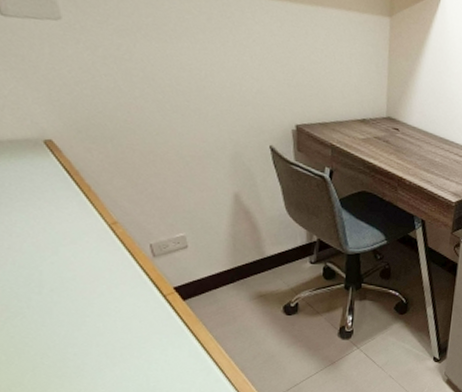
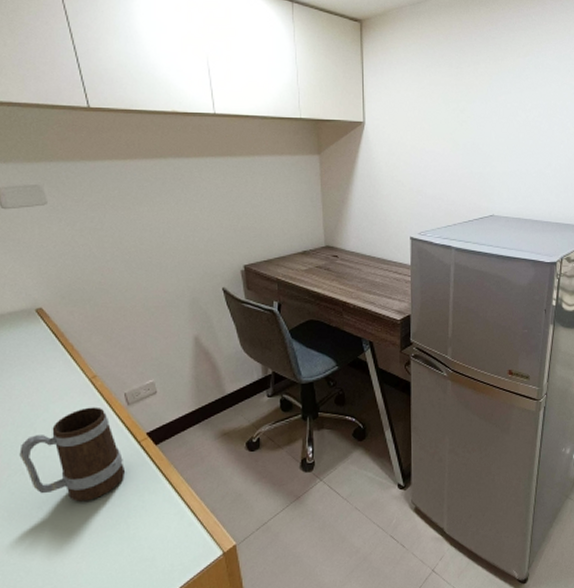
mug: none [21,254,148,351] -> present [19,407,126,502]

